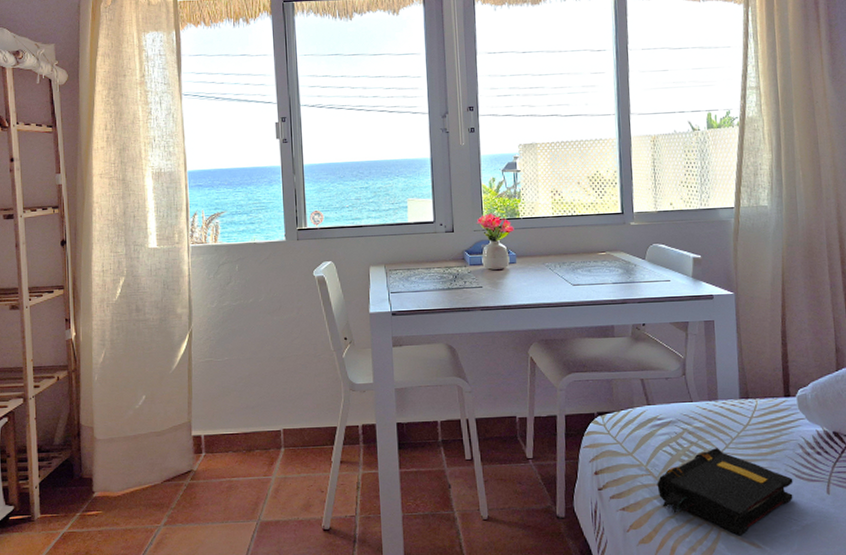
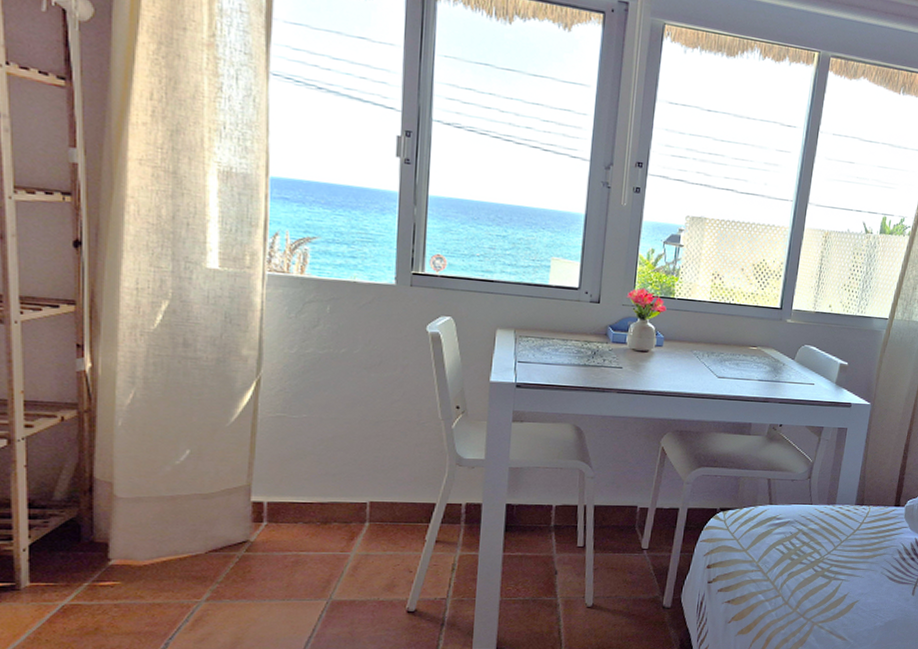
book: present [657,448,793,536] -> none [764,549,886,630]

